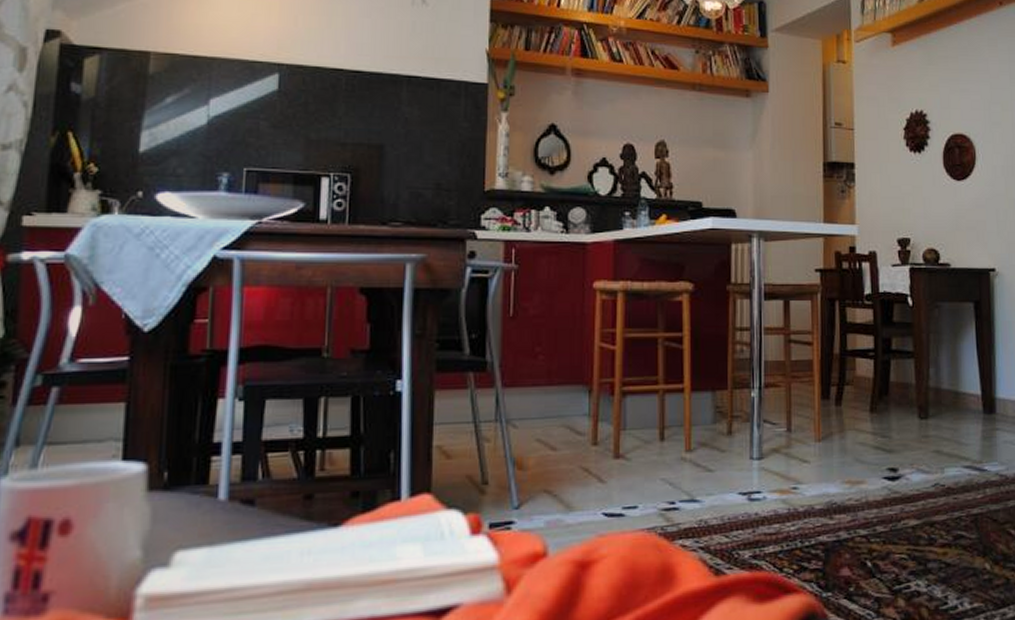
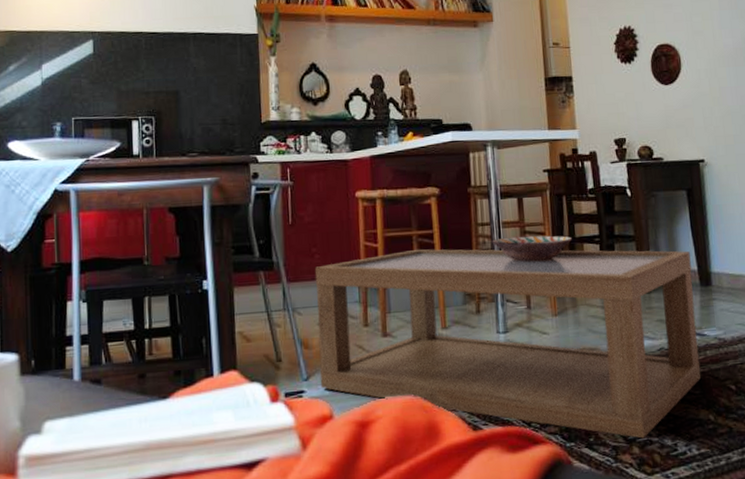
coffee table: none [534,354,979,590] -> present [314,249,701,439]
decorative bowl: none [751,345,843,377] -> present [491,235,572,262]

